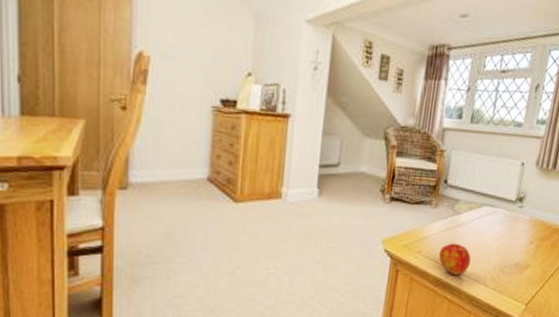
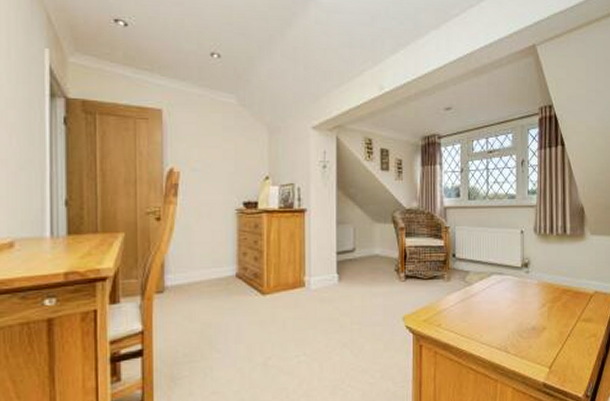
apple: present [439,243,471,276] -> none [458,313,489,345]

